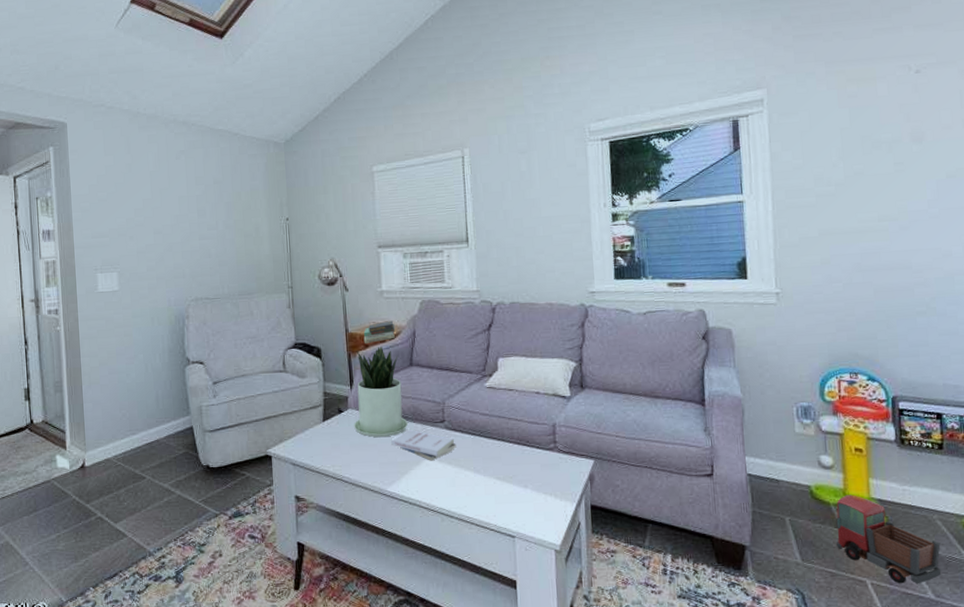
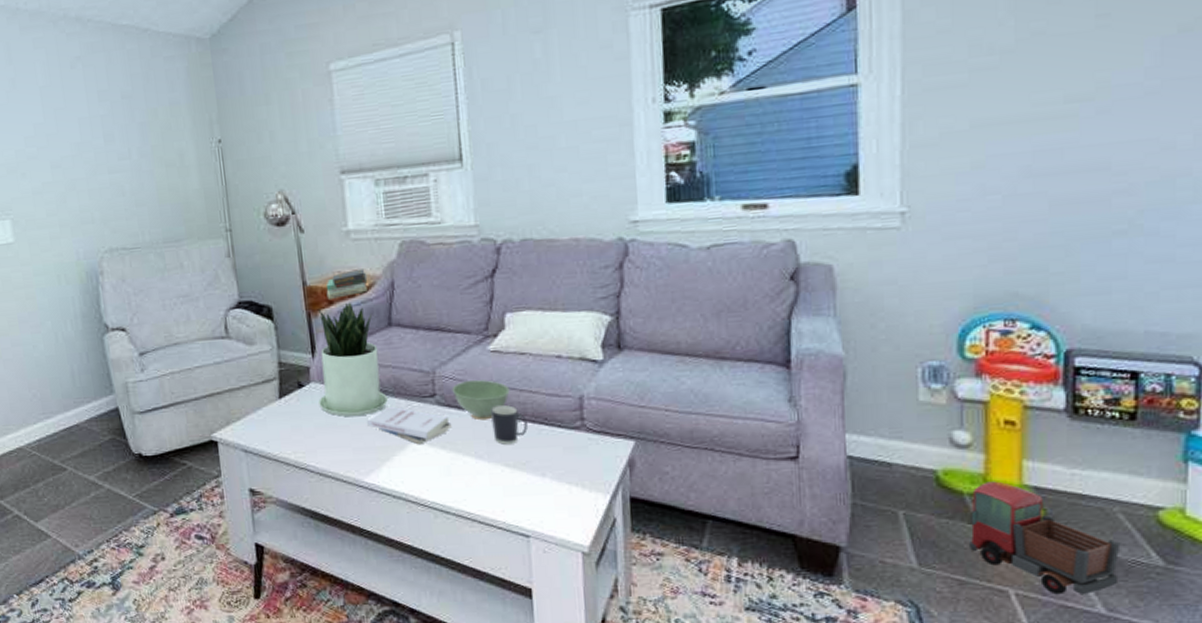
bowl: none [457,410,501,442] -> present [451,380,510,421]
mug: none [486,429,514,462] -> present [491,404,528,444]

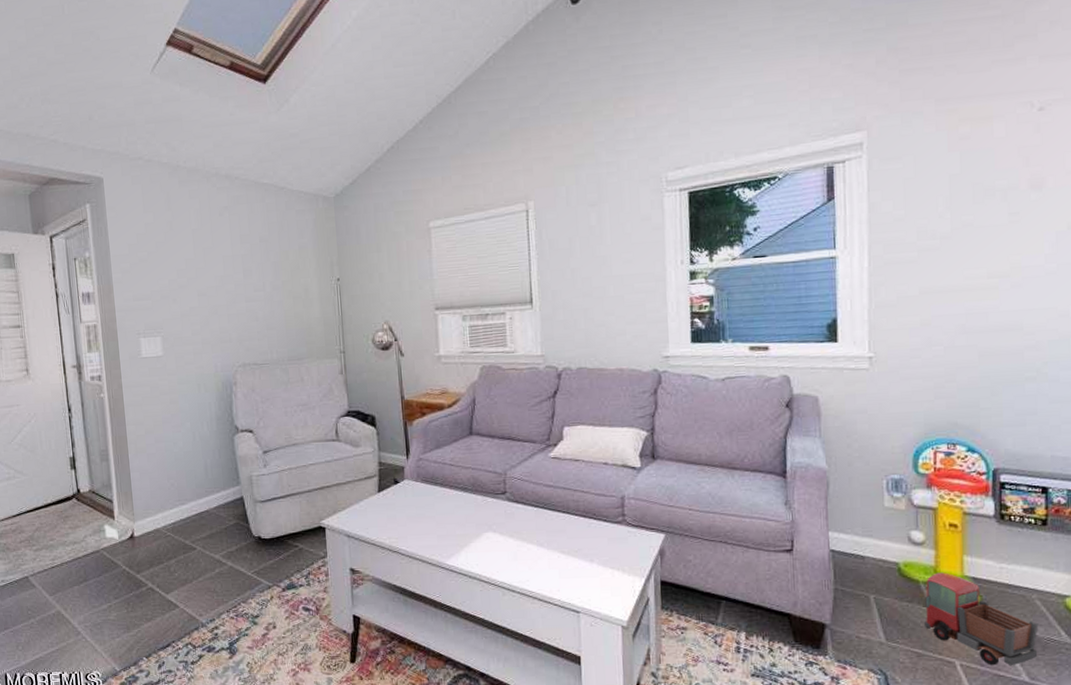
planter: present [317,302,388,417] -> none [411,414,467,509]
books: present [325,269,368,301] -> none [420,387,454,412]
books: present [367,406,452,445] -> none [450,500,519,534]
bowl: present [451,380,510,421] -> none [519,481,566,515]
mug: present [491,404,528,444] -> none [550,501,580,535]

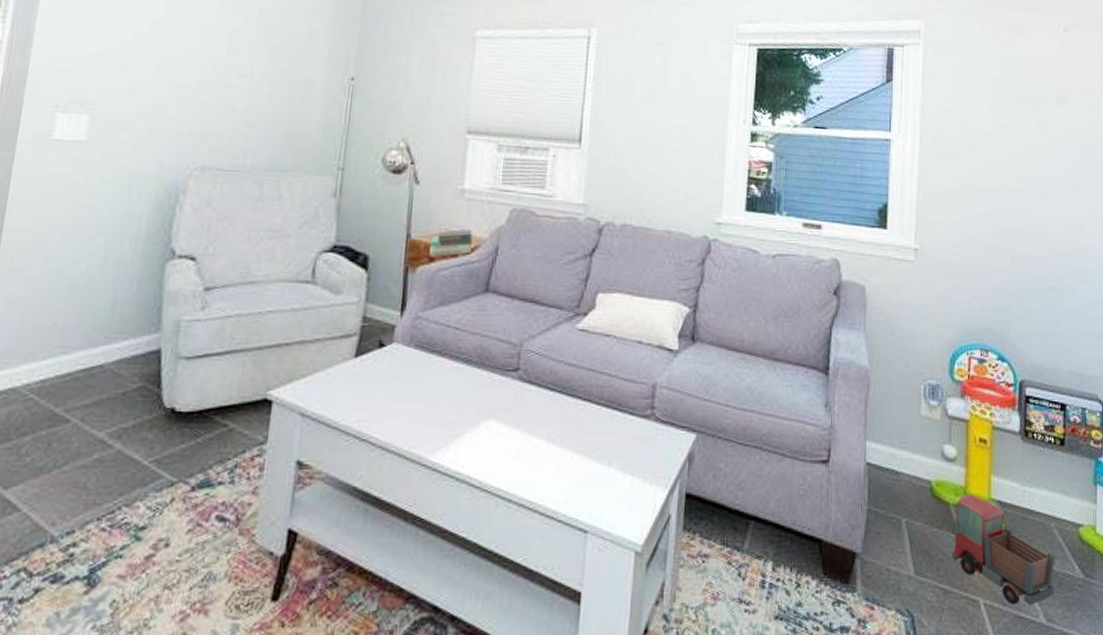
books: none [420,387,454,412] -> present [428,229,474,257]

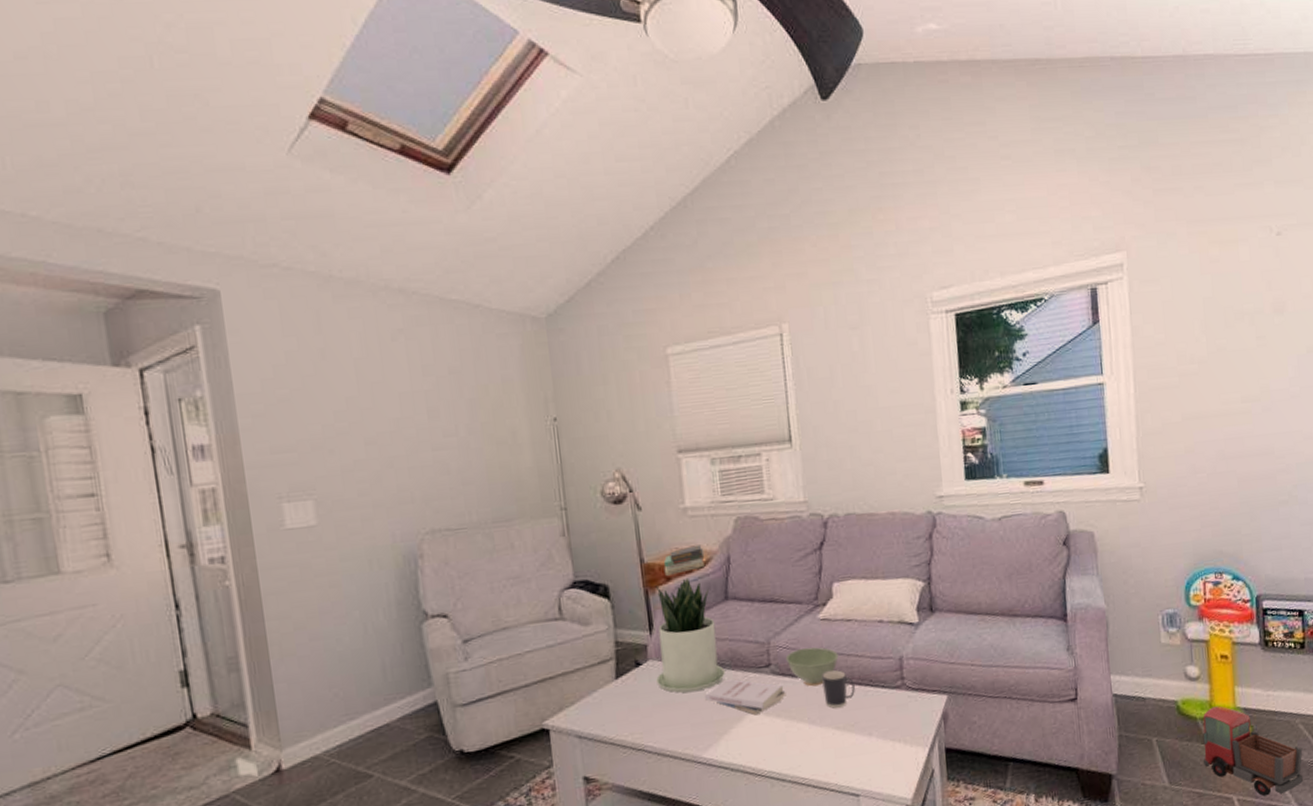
planter: none [397,261,472,386] -> present [655,577,725,693]
books: none [444,377,530,422] -> present [705,678,786,716]
bowl: none [535,358,591,401] -> present [785,647,839,687]
mug: none [568,385,602,428] -> present [822,669,855,708]

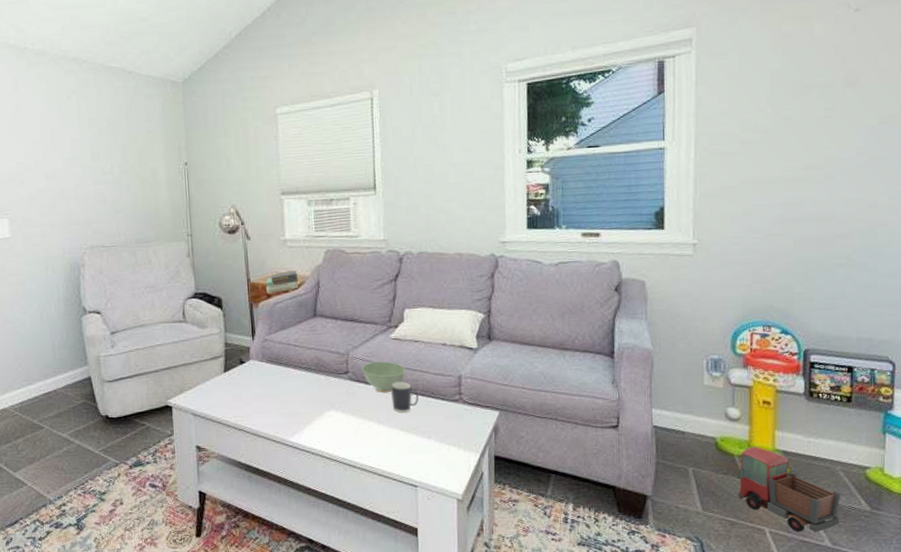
planter: present [655,577,725,693] -> none [256,296,311,389]
books: present [705,678,786,716] -> none [294,380,360,412]

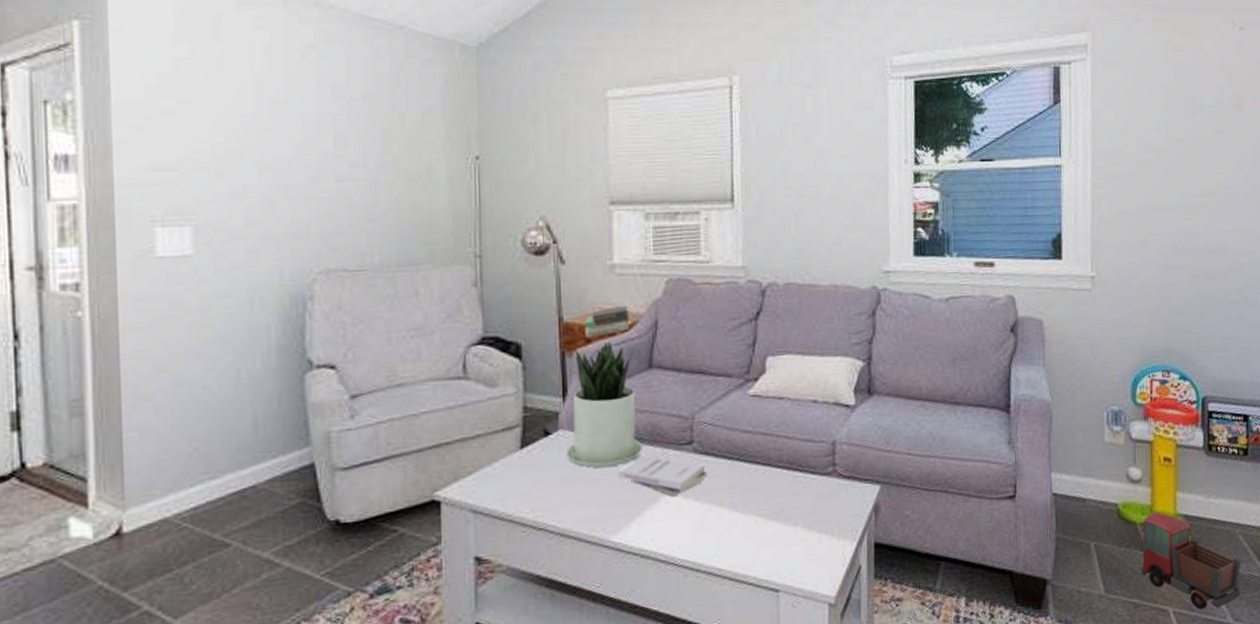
planter: none [256,296,311,389] -> present [566,341,643,469]
books: none [294,380,360,412] -> present [619,454,708,497]
bowl: present [361,361,406,393] -> none [710,425,767,469]
mug: present [391,381,418,413] -> none [748,451,782,493]

